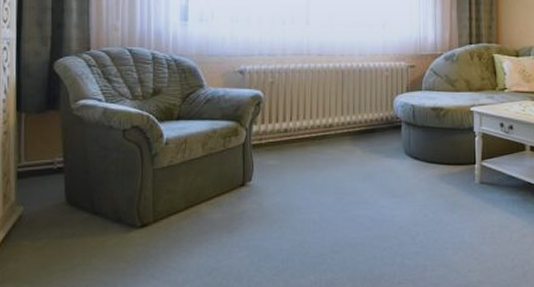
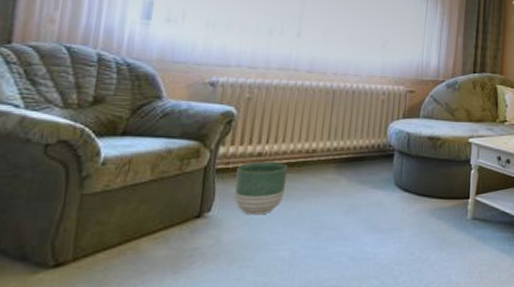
planter: none [269,136,310,183] -> present [234,161,288,215]

